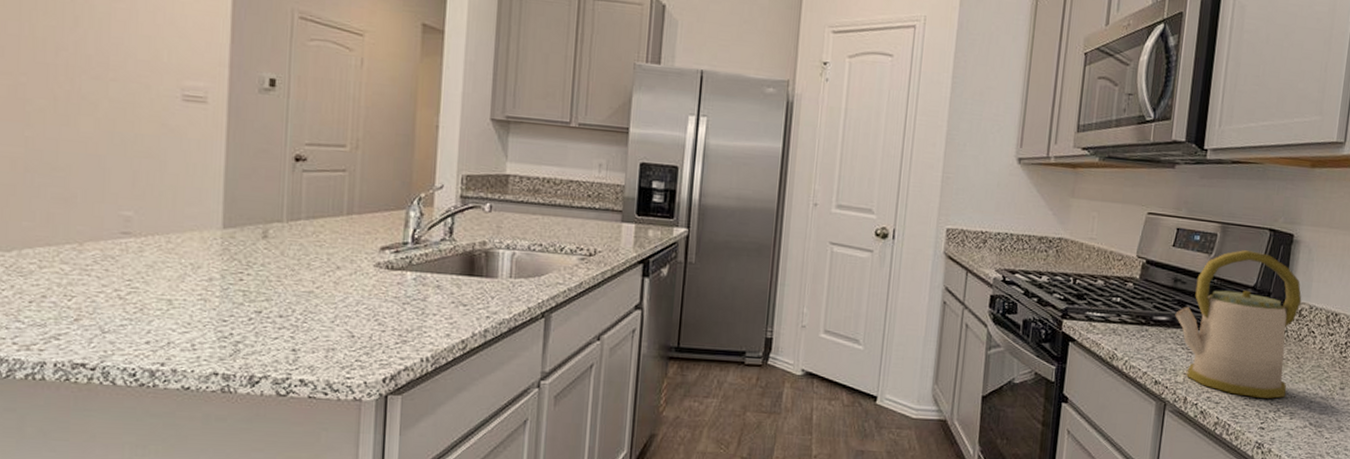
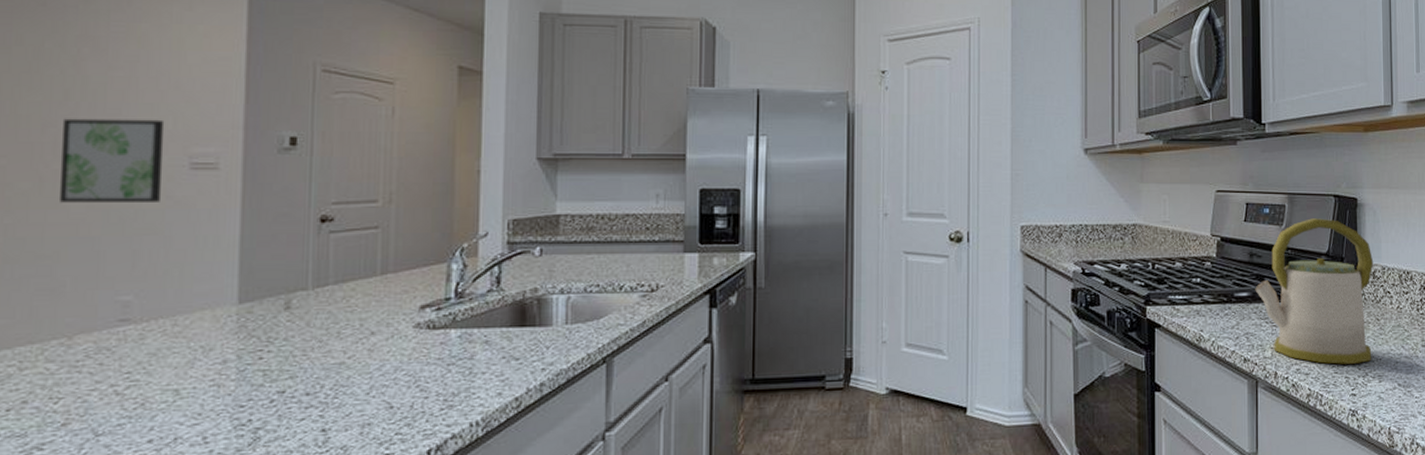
wall art: none [70,43,161,129] -> present [58,118,165,203]

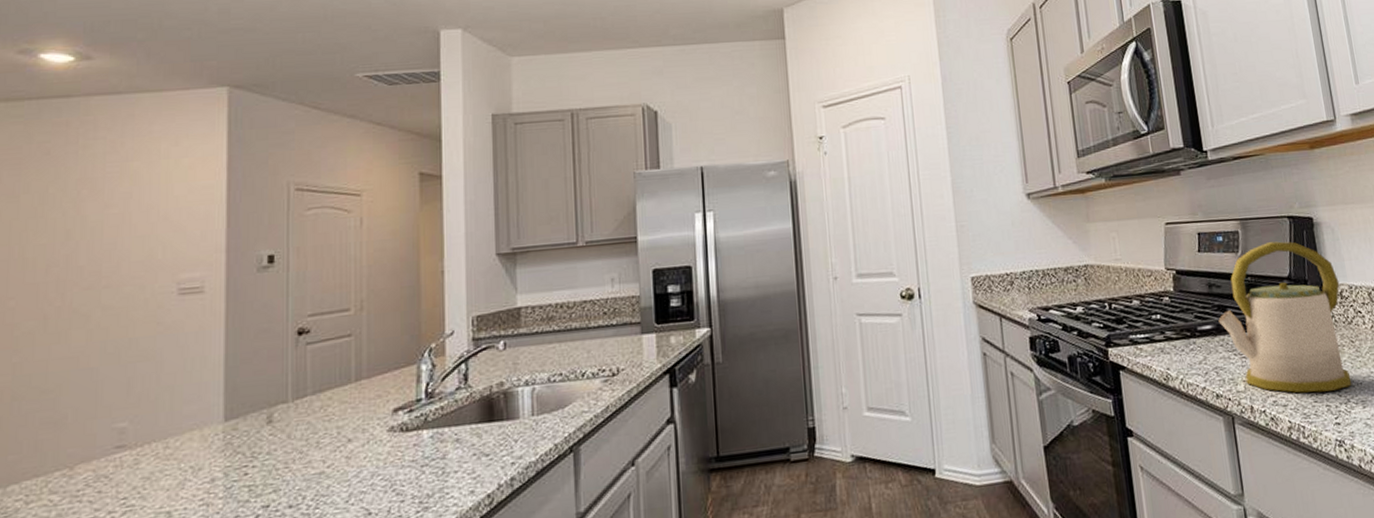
wall art: present [58,118,165,203] -> none [61,250,155,338]

